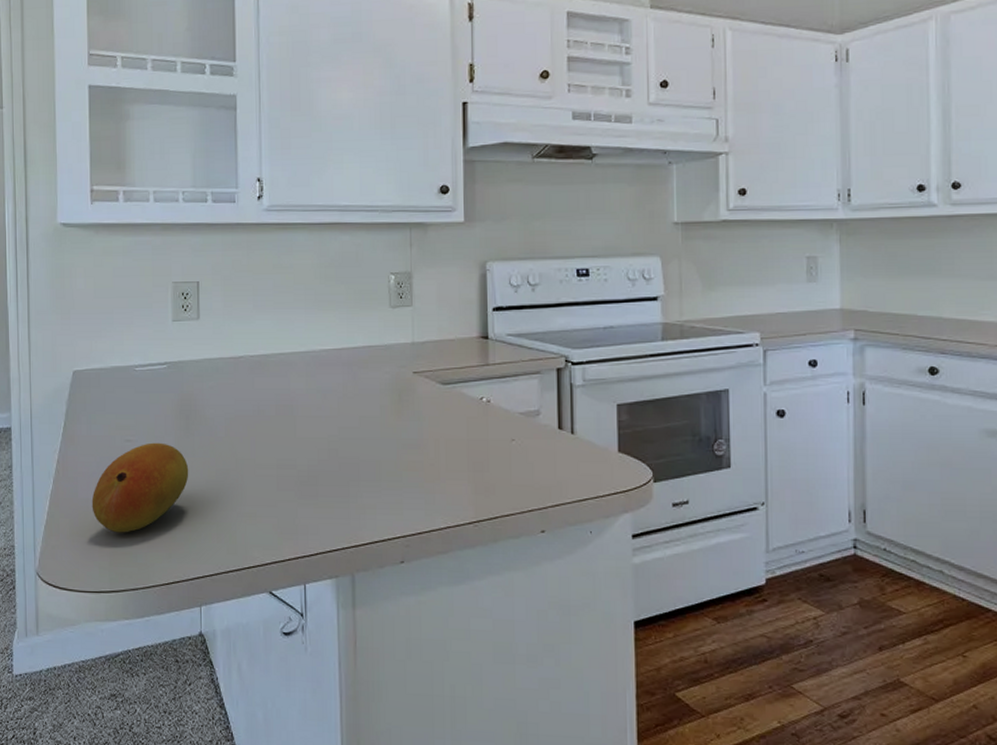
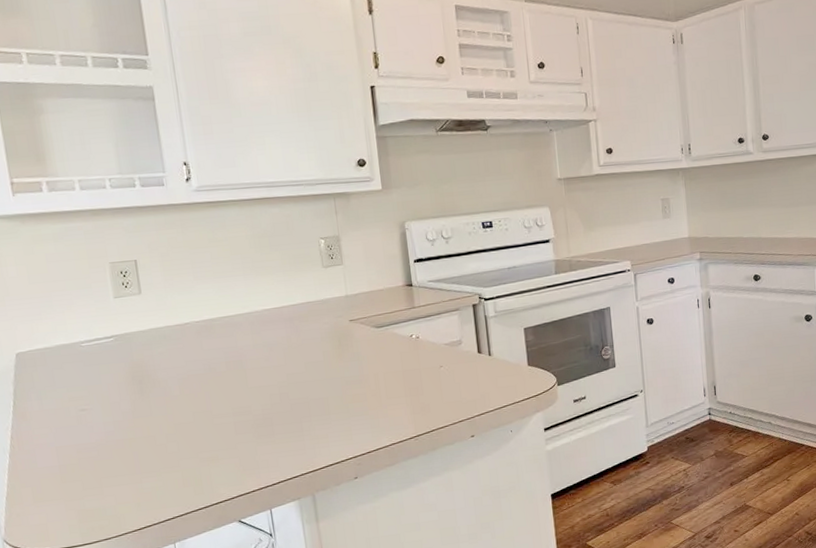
fruit: present [91,442,189,533] -> none [52,407,149,493]

